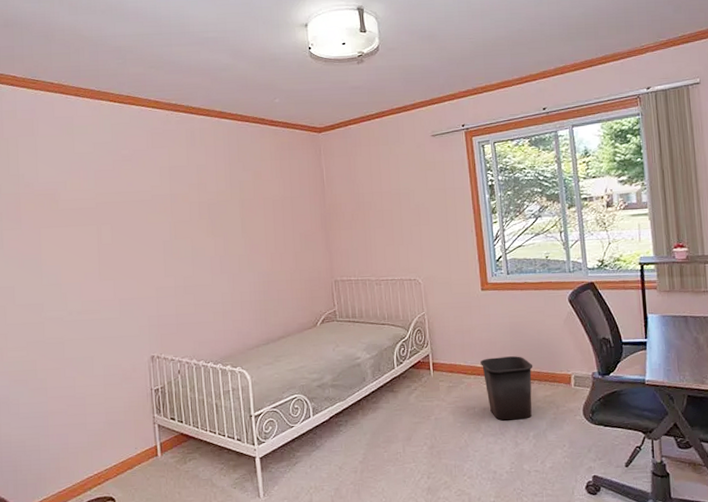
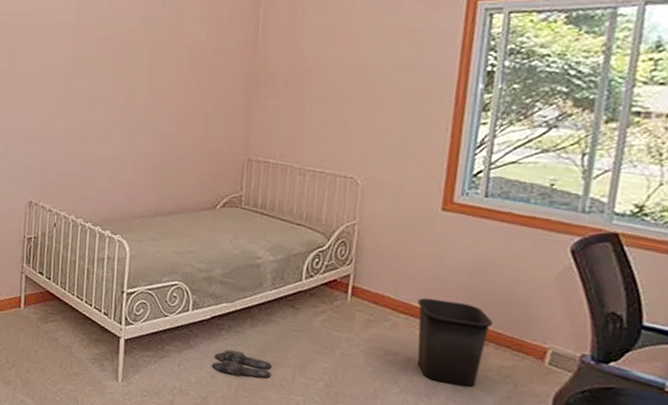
slippers: none [338,440,387,463] -> present [212,349,272,379]

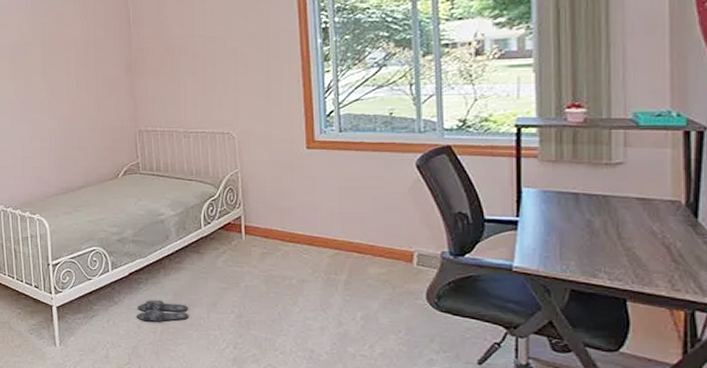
waste bin: present [417,298,494,388] -> none [301,225,366,297]

